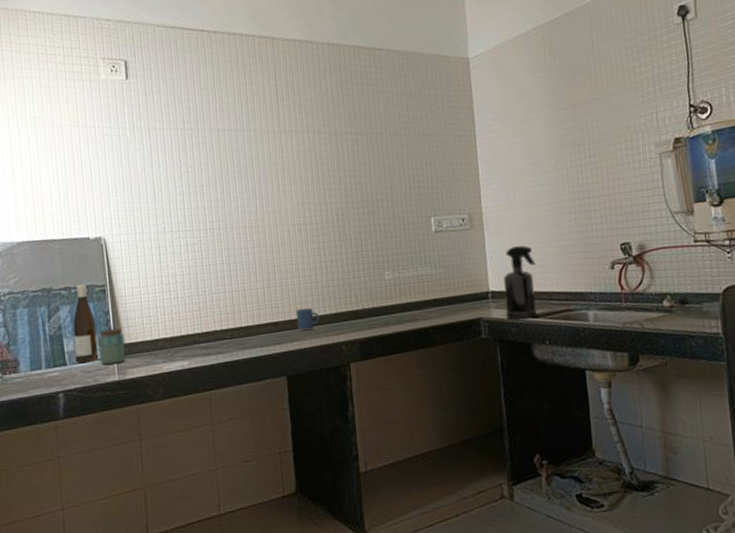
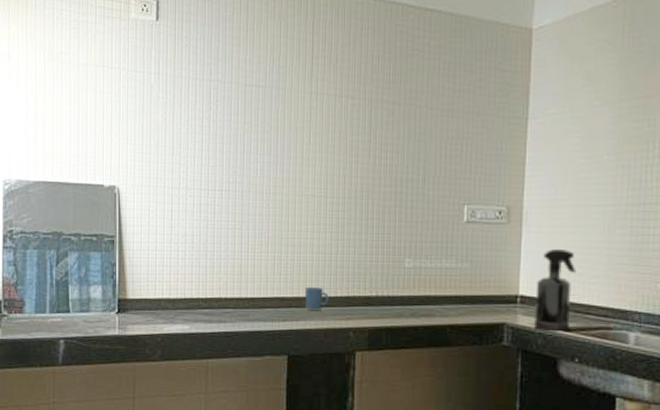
bottle: present [73,283,99,364] -> none [79,232,102,313]
peanut butter: present [98,328,126,365] -> none [101,282,129,318]

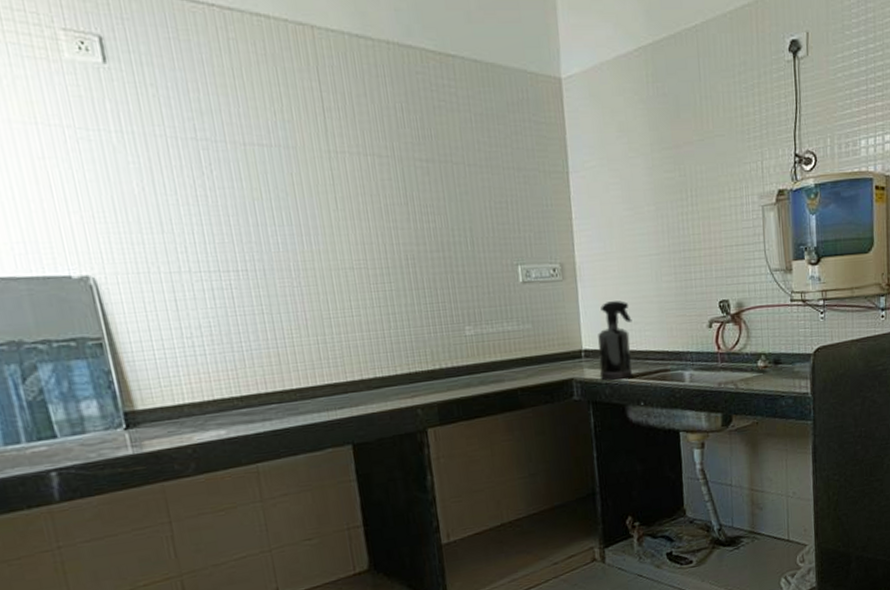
mug: present [304,287,329,311] -> none [359,367,389,394]

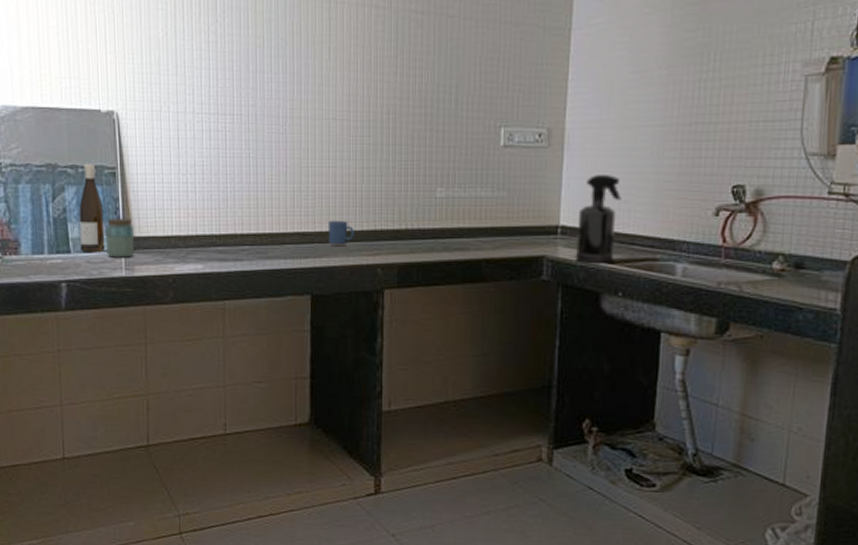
bottle: none [58,335,102,435] -> present [79,163,105,253]
peanut butter: none [99,391,140,437] -> present [105,219,135,258]
mug: none [359,367,389,394] -> present [327,221,354,247]

